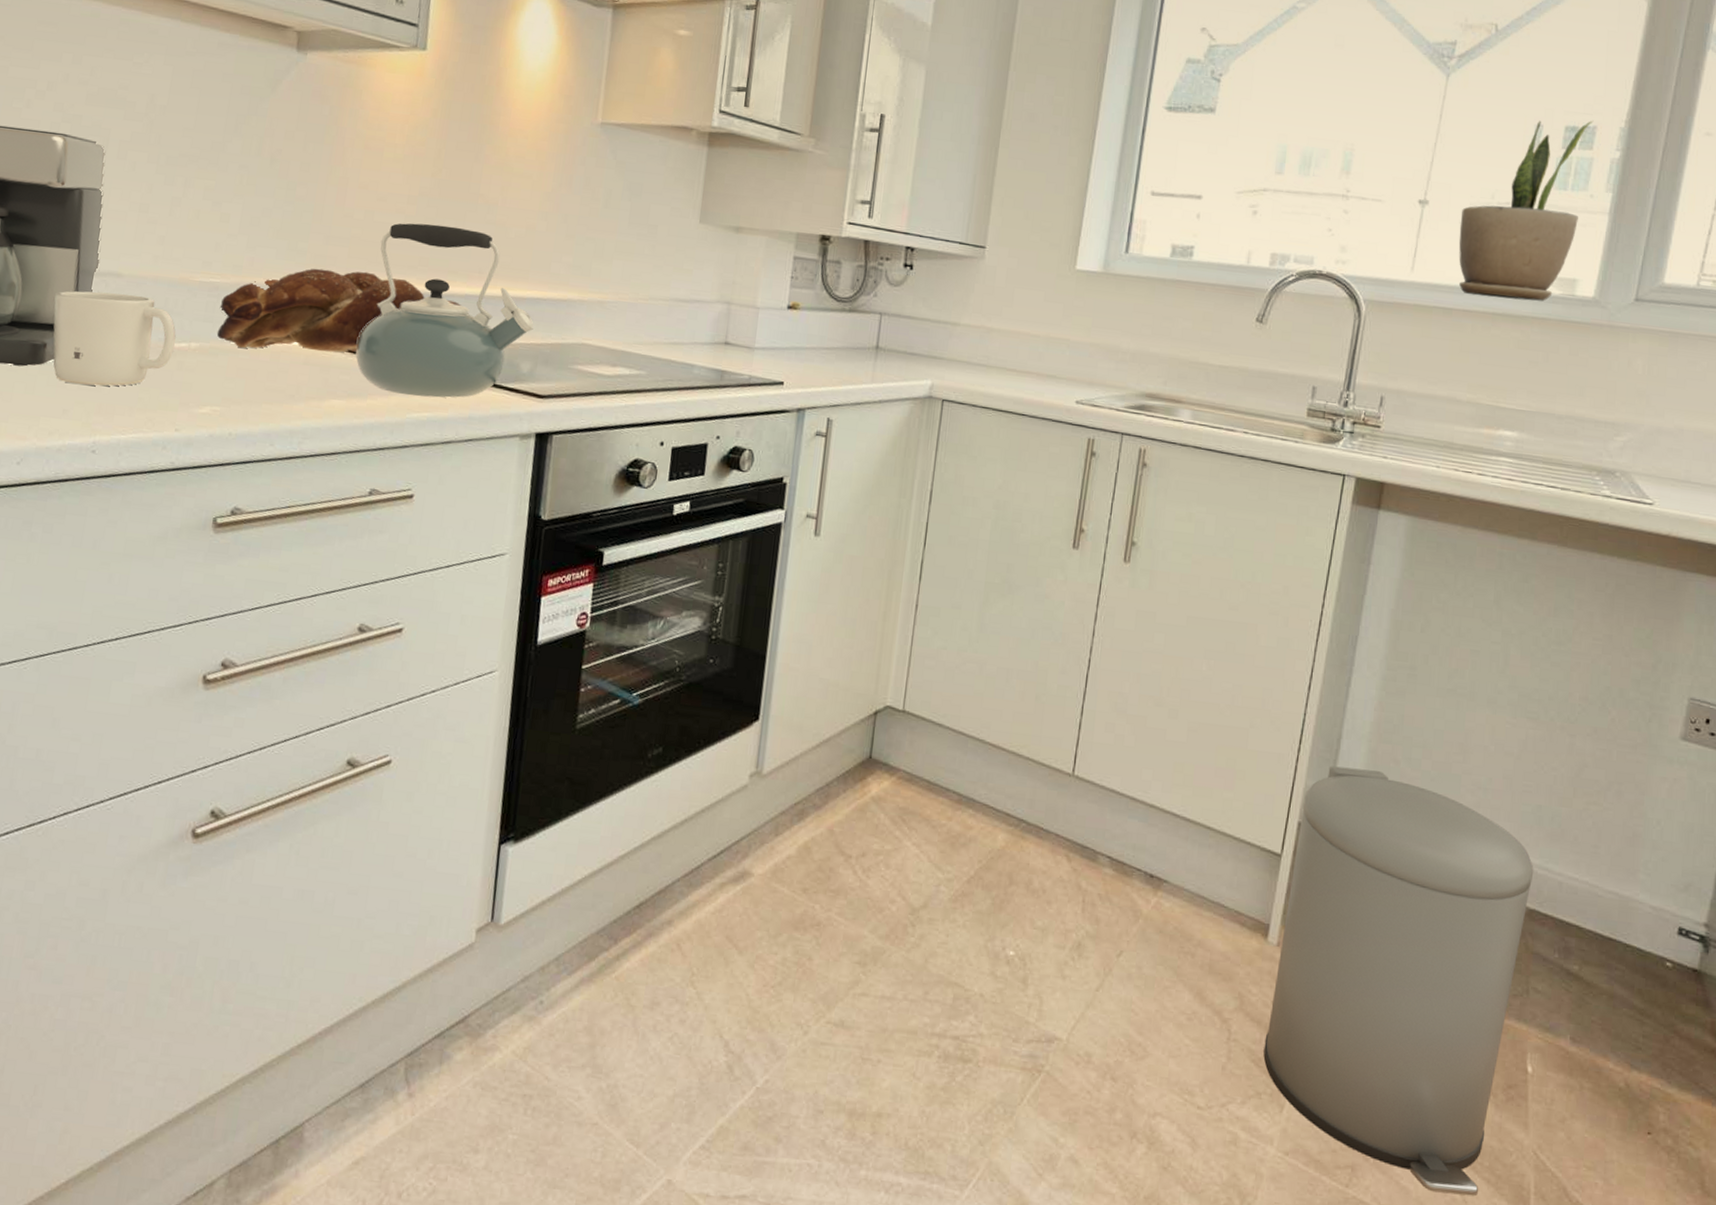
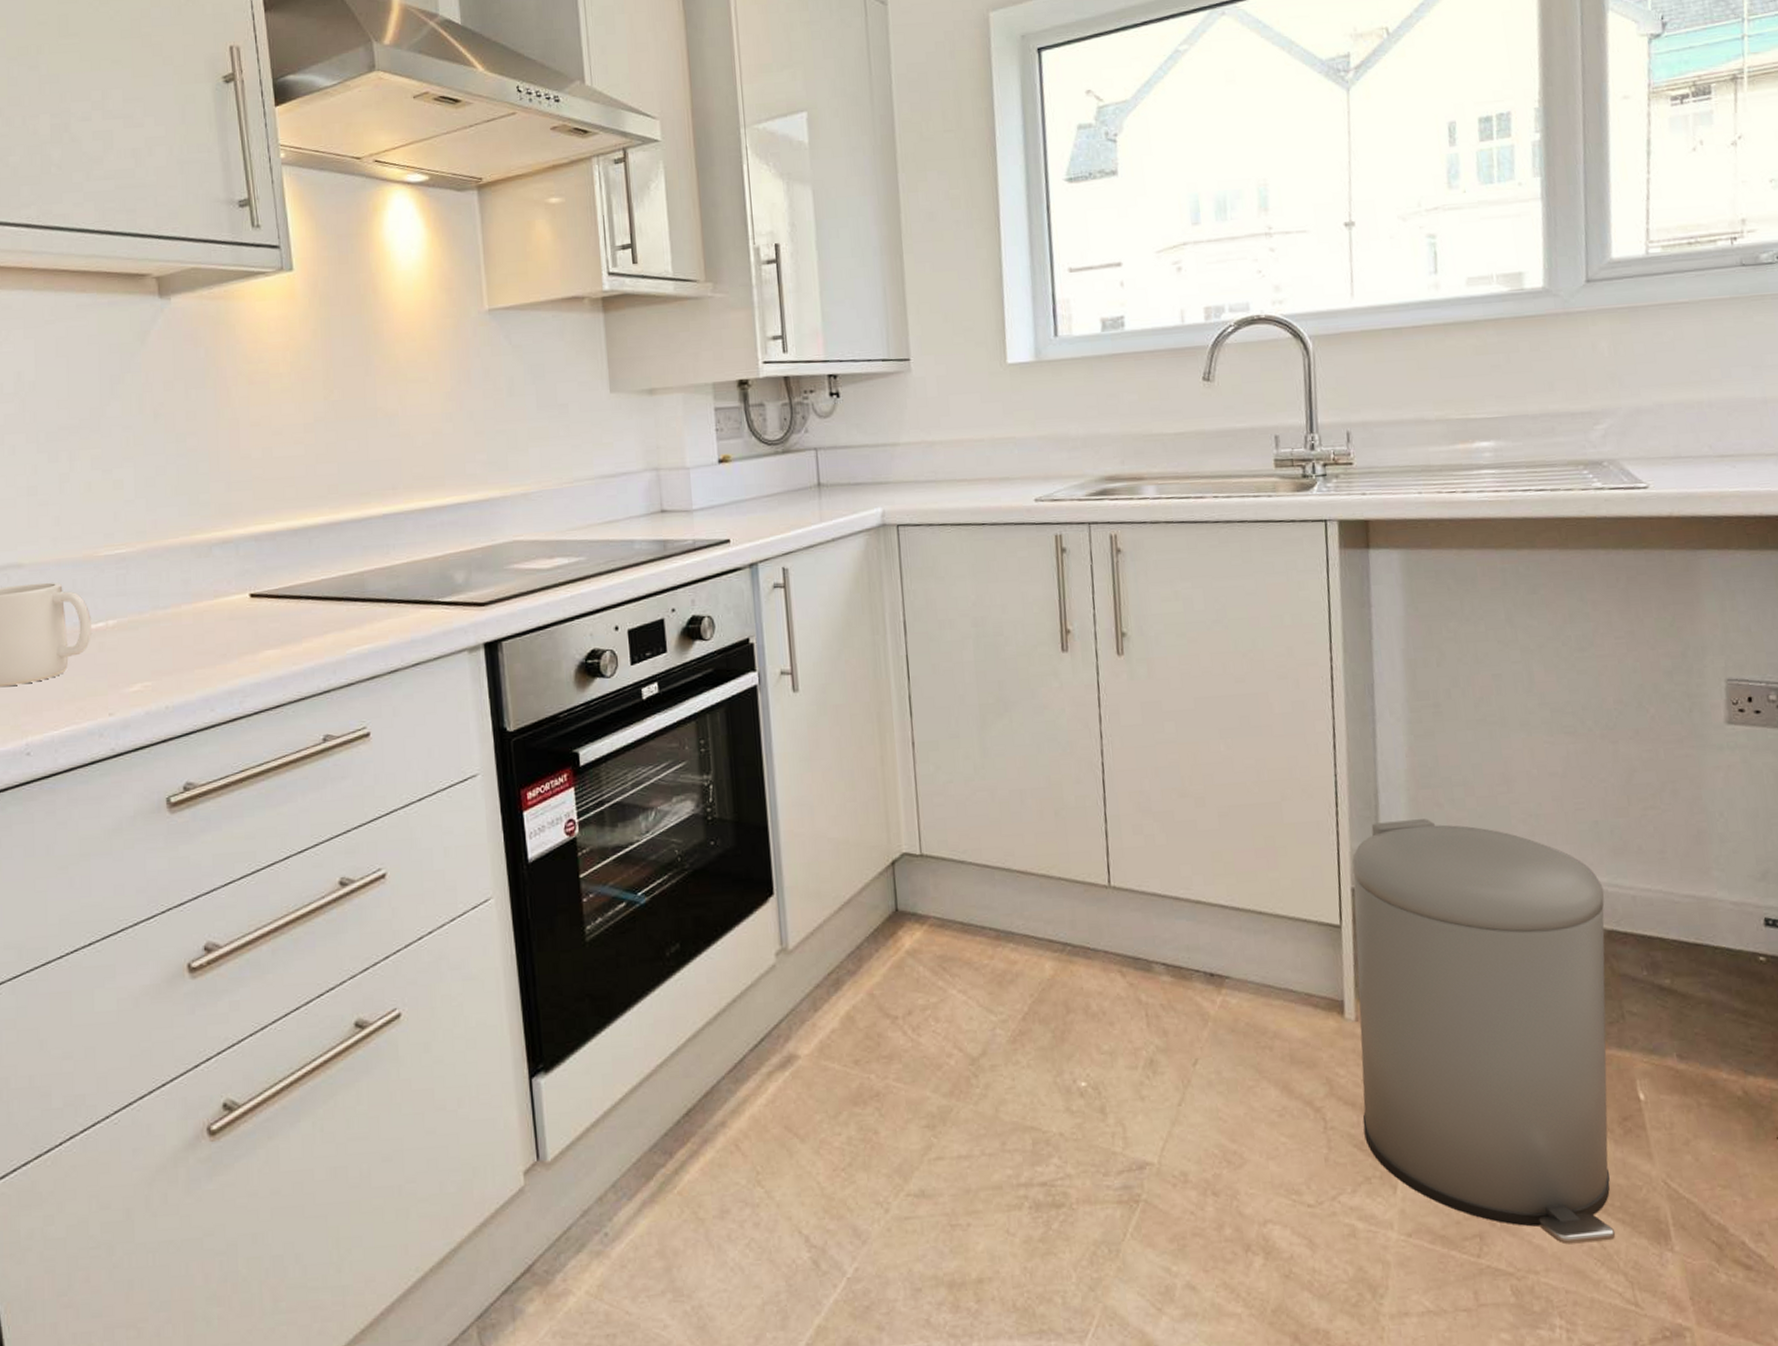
bread loaf: present [216,268,461,352] -> none [130,511,381,617]
kettle: present [355,223,535,398] -> none [279,446,462,631]
potted plant: present [1458,120,1594,302] -> none [1390,107,1512,310]

